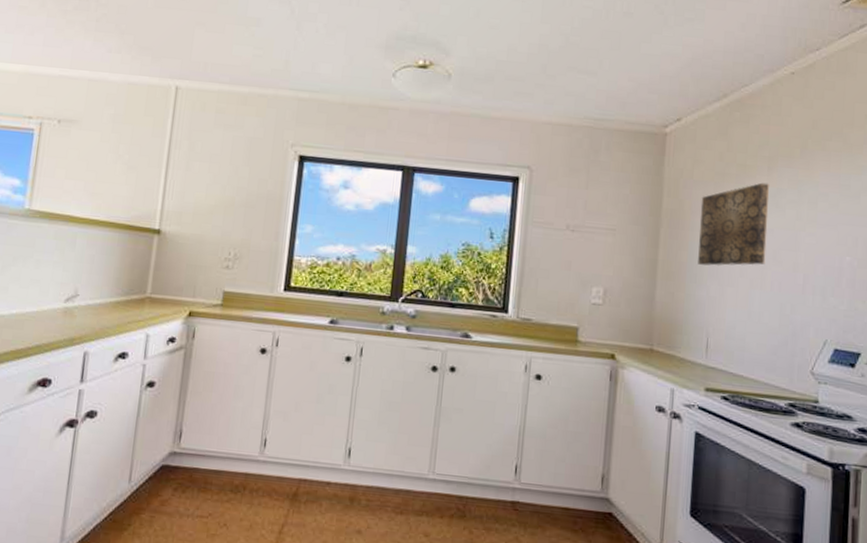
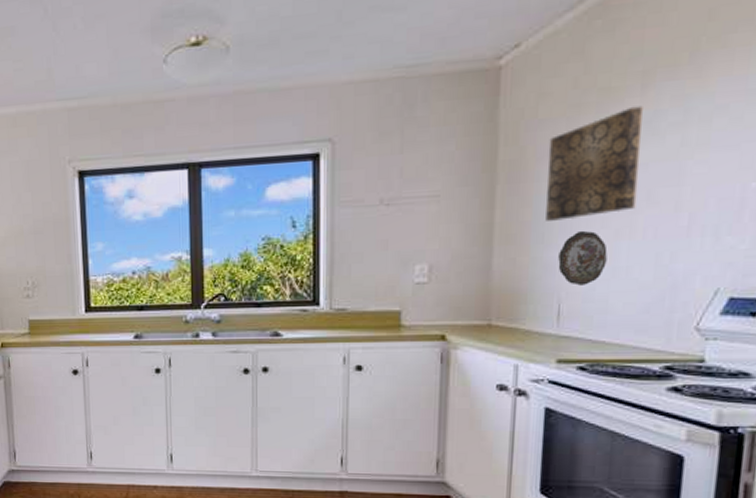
decorative plate: none [707,276,745,324] -> present [558,230,608,286]

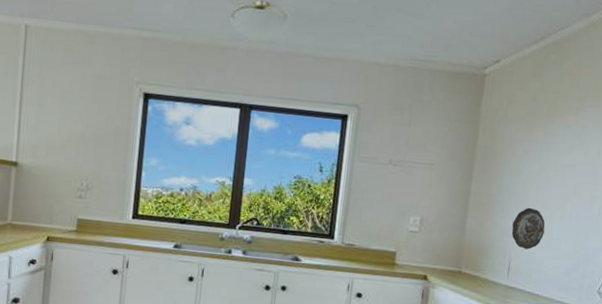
wall art: present [546,105,643,221] -> none [506,121,576,198]

